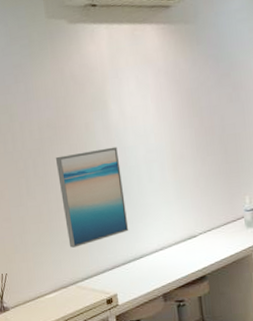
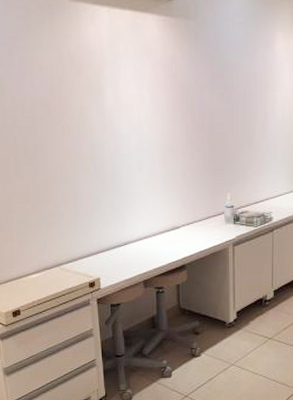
wall art: present [55,146,129,248] -> none [46,133,116,230]

